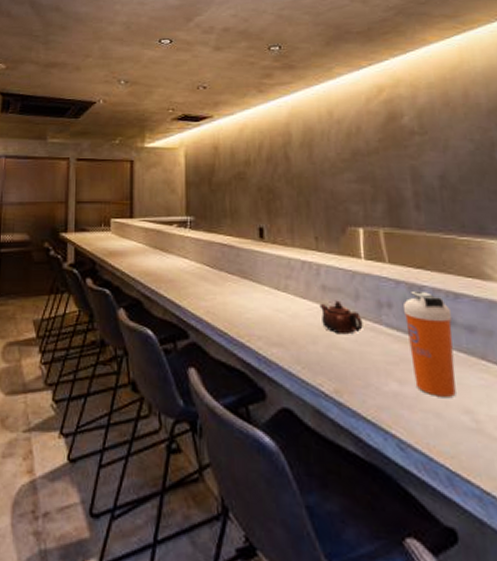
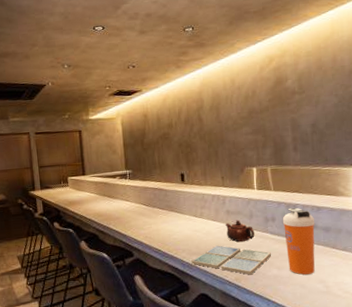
drink coaster: none [270,335,389,388] -> present [191,245,272,275]

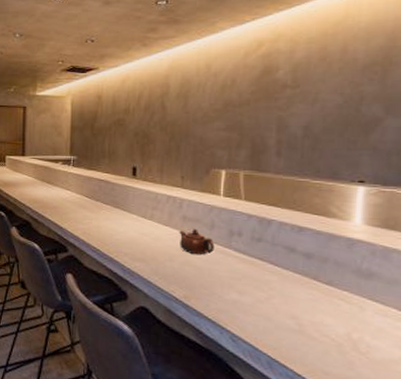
drink coaster: present [191,245,272,275] -> none [133,254,233,295]
shaker bottle: present [282,207,315,275] -> none [251,223,294,306]

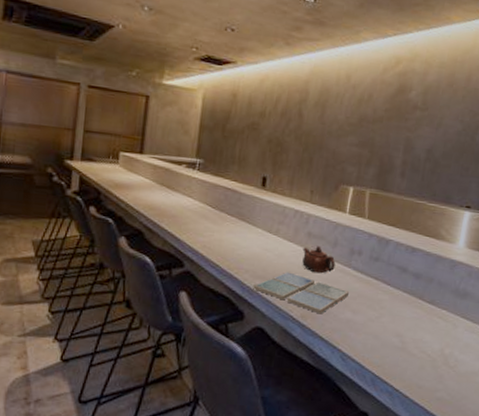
drink coaster: none [133,254,233,295] -> present [253,271,350,314]

